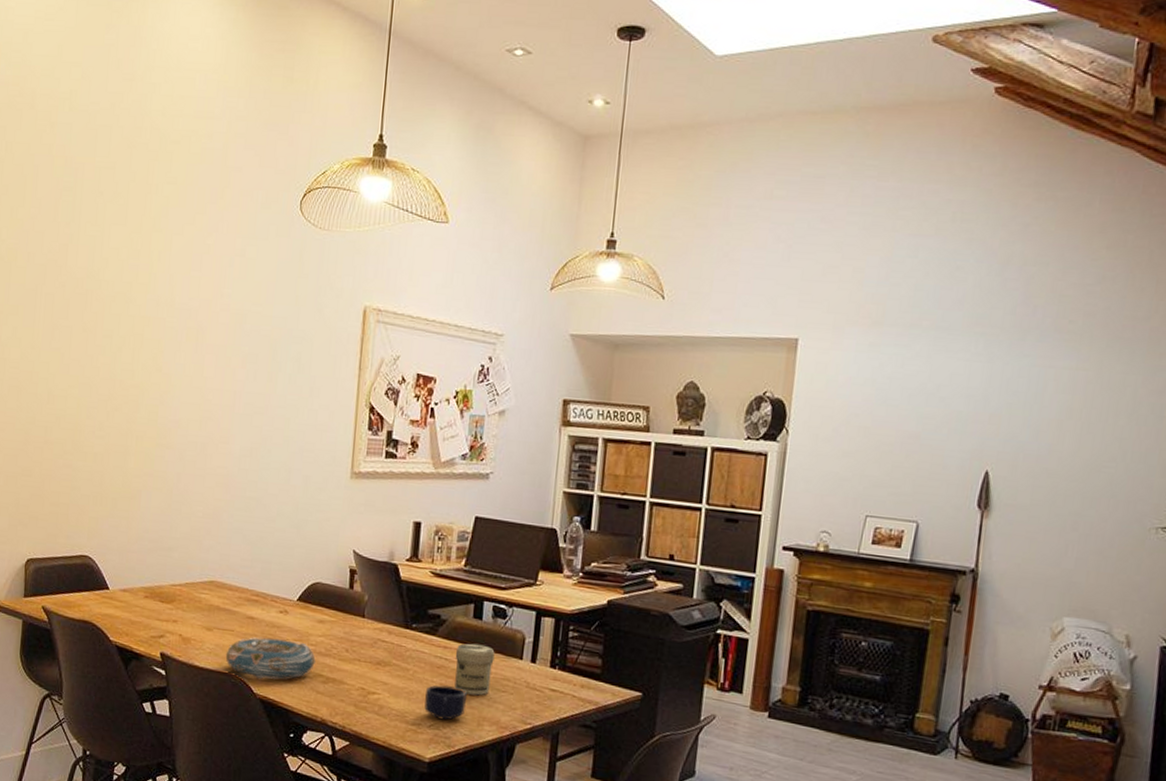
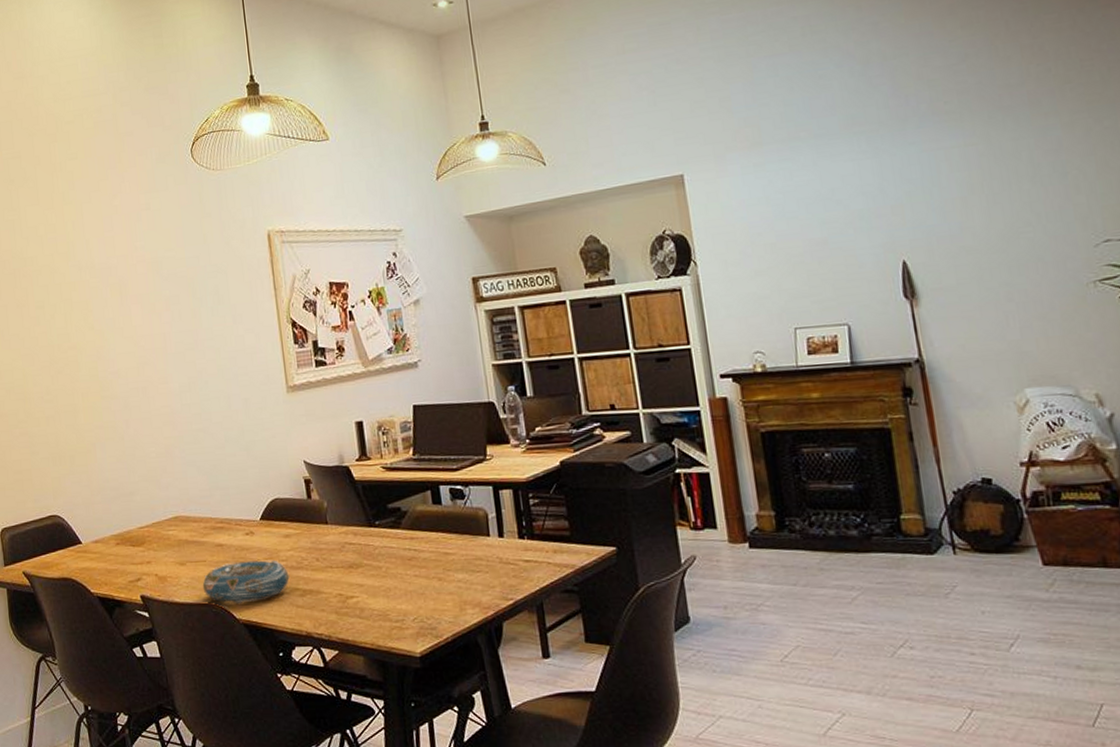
mug: present [424,684,467,721] -> none [402,575,446,612]
jar: present [454,643,495,696] -> none [422,528,465,581]

